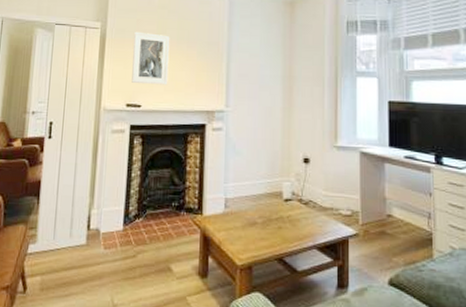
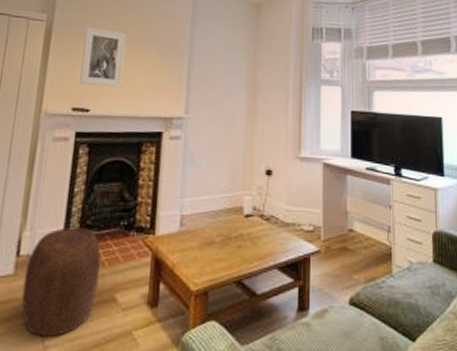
stool: none [93,207,157,297] -> present [22,227,101,337]

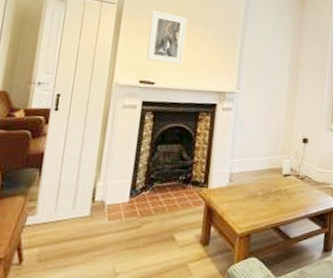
stool: present [22,227,101,337] -> none [96,180,163,266]

